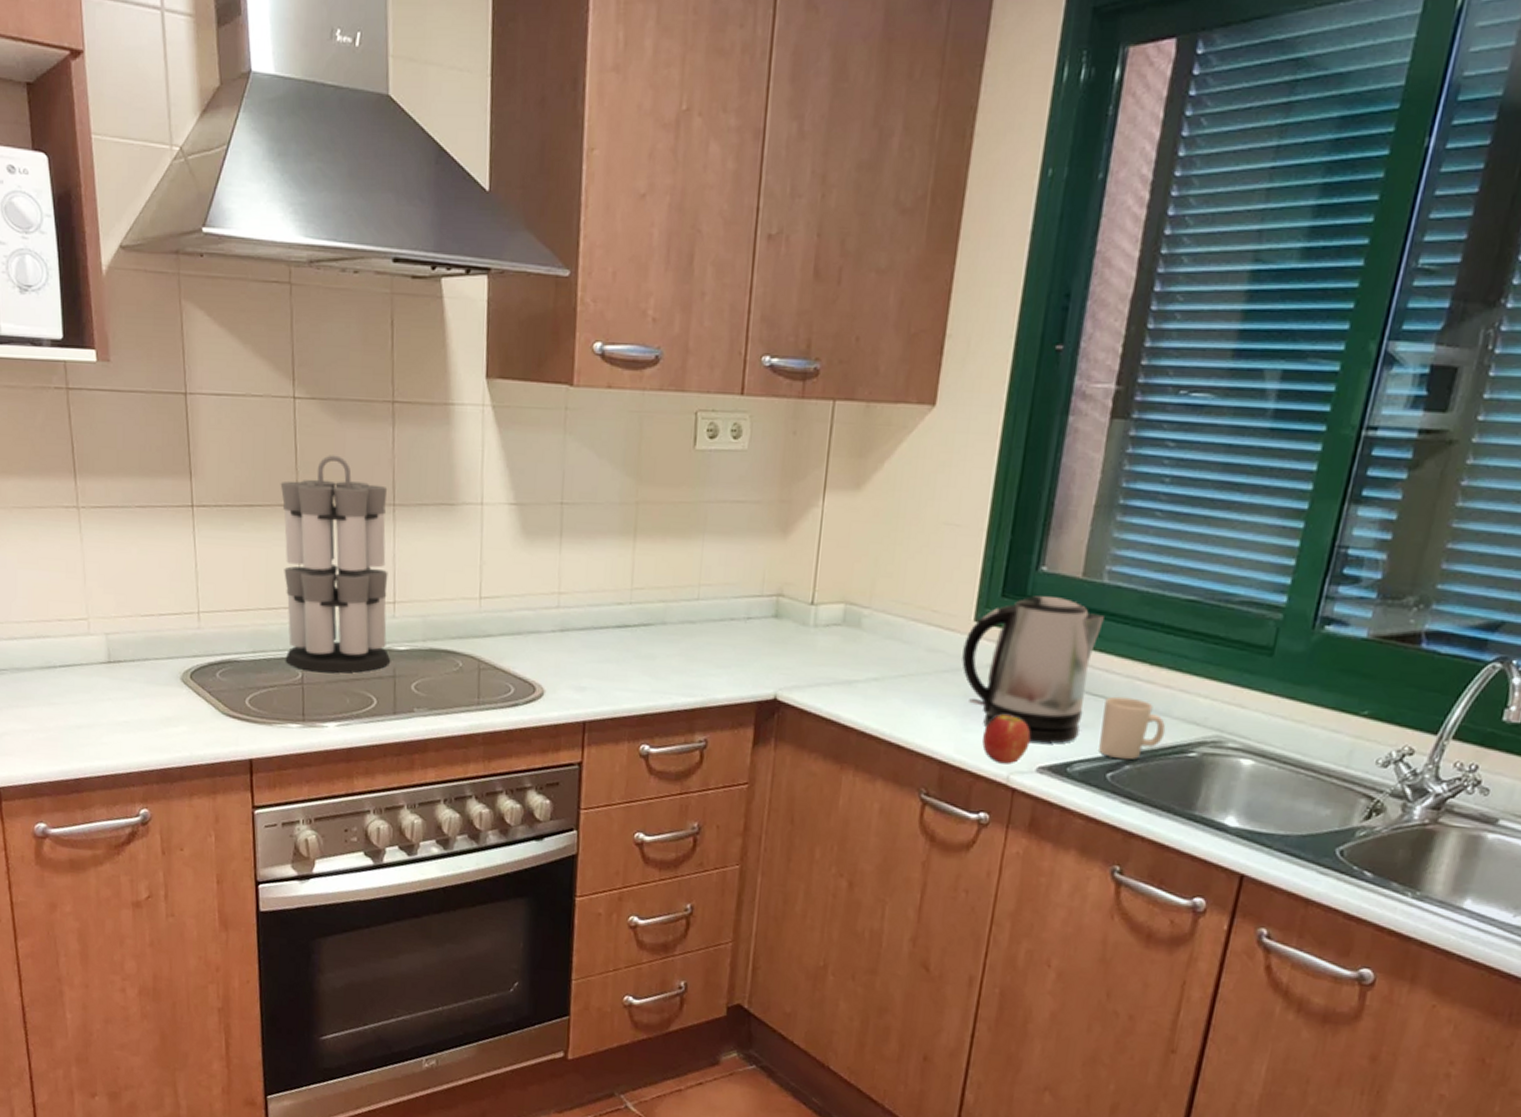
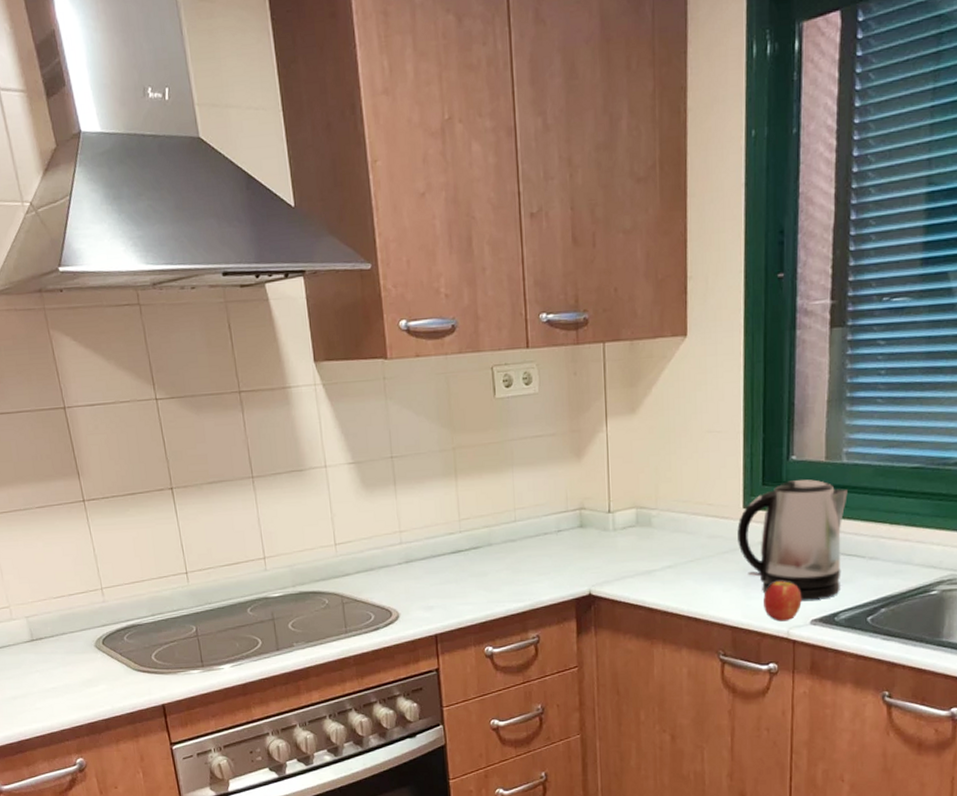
spice rack: present [280,455,391,673] -> none [155,442,269,624]
mug: present [1099,696,1166,761] -> none [858,553,910,605]

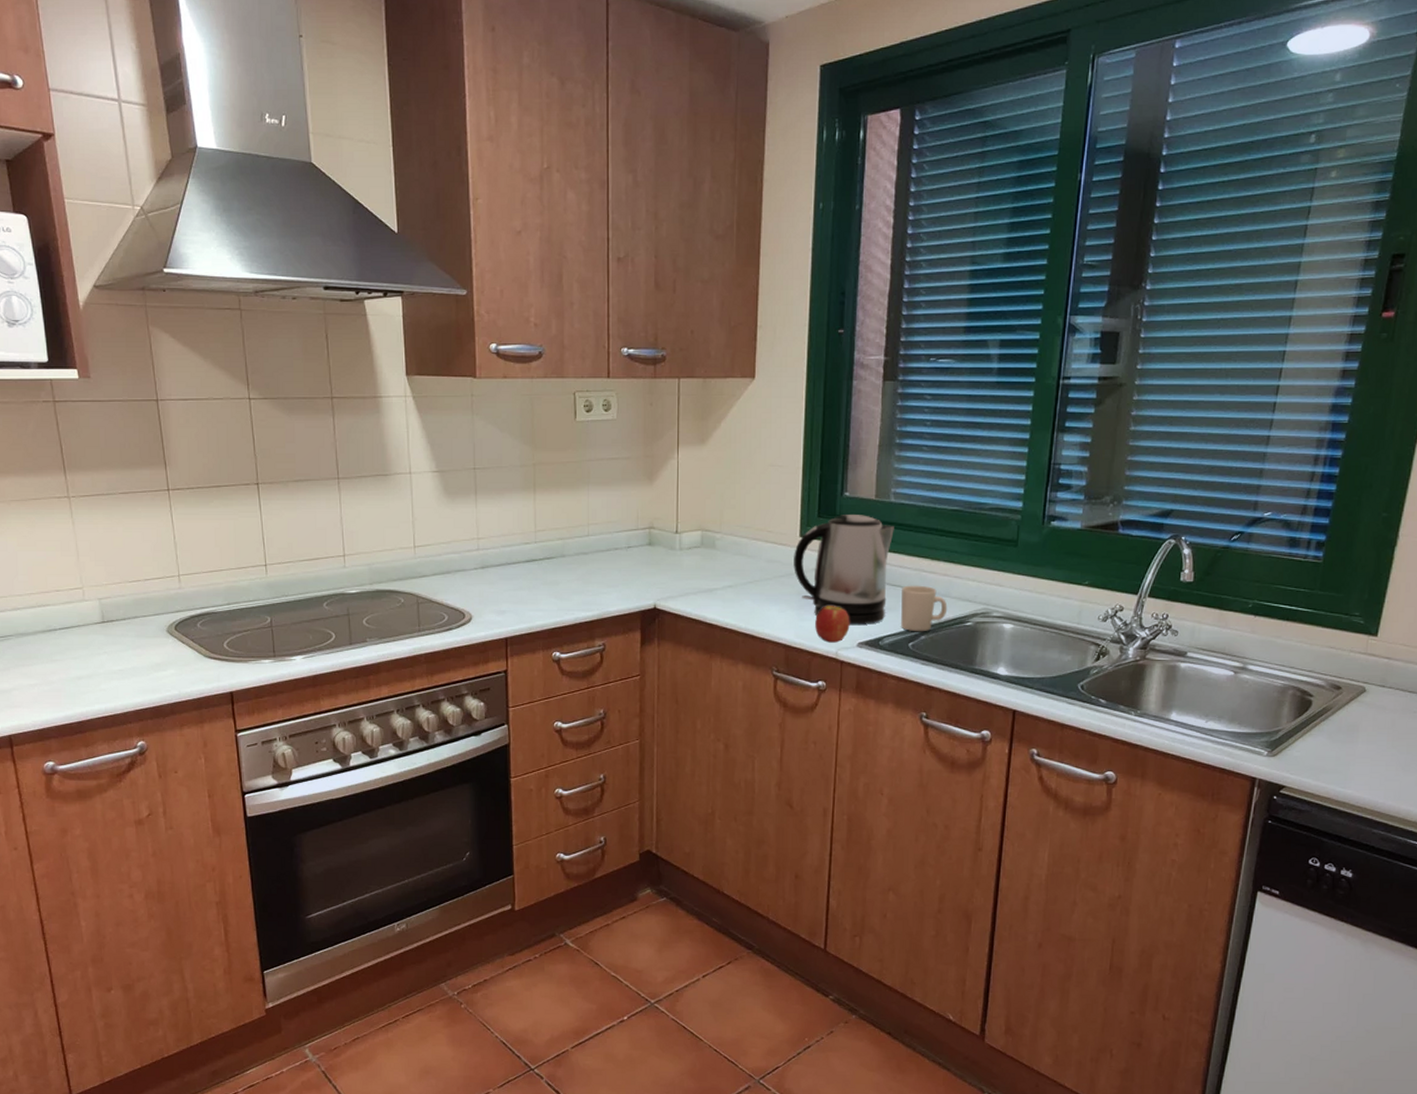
mug: none [858,553,910,605] -> present [901,585,948,632]

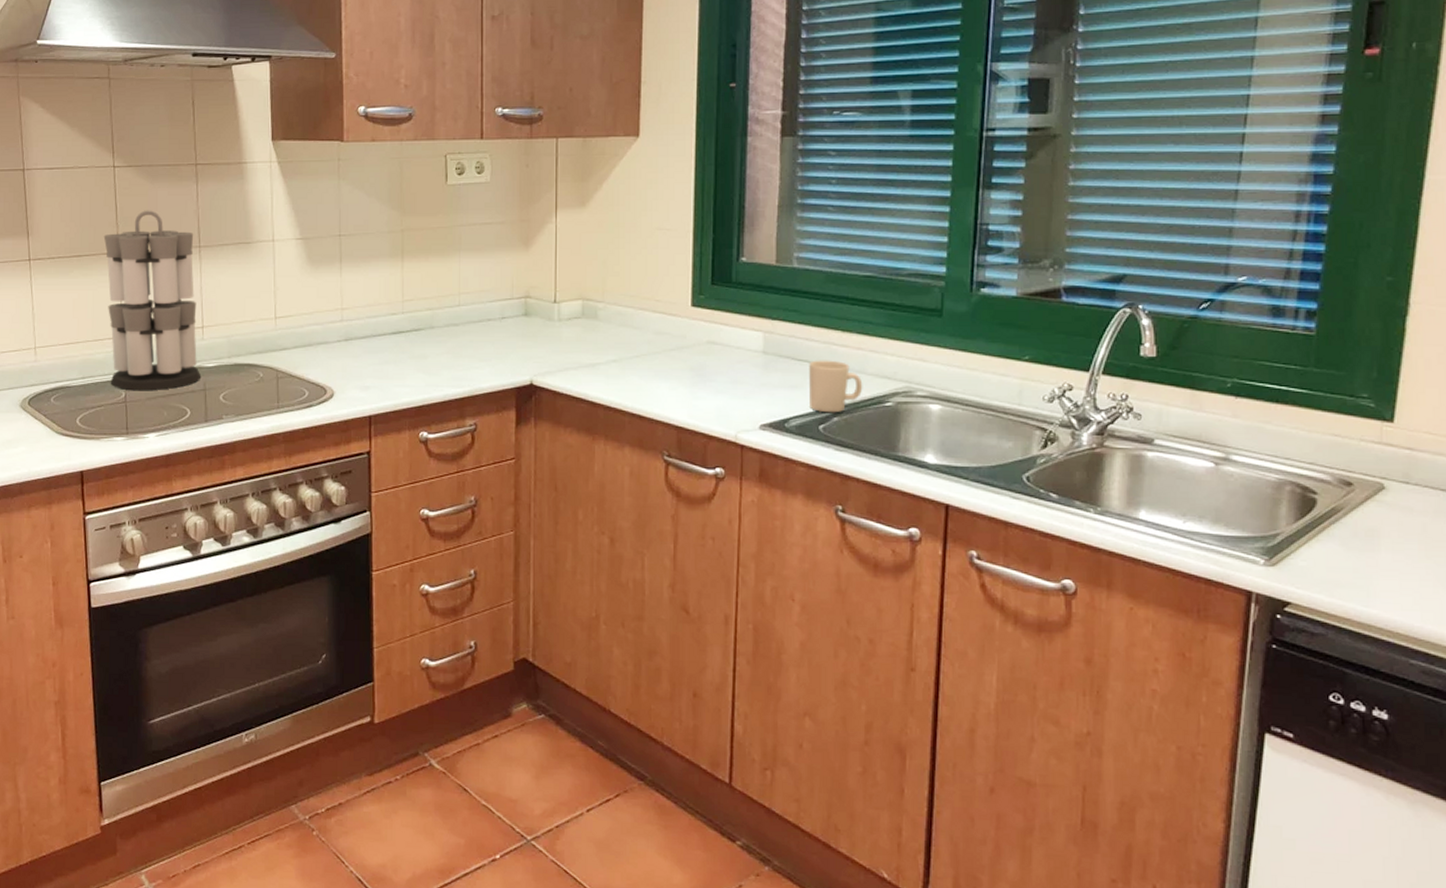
spice rack: none [242,442,345,615] -> present [103,210,202,390]
kettle: present [794,515,894,623] -> none [685,282,798,403]
fruit: present [815,606,850,643] -> none [711,383,751,425]

